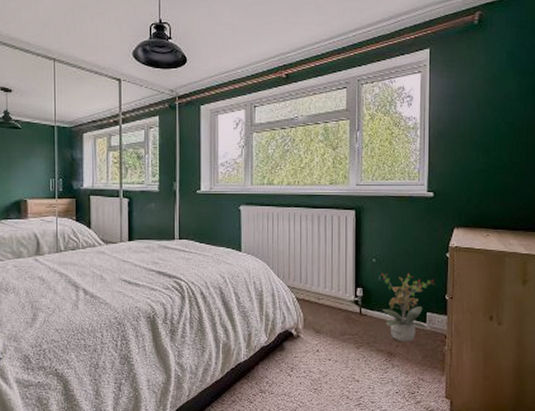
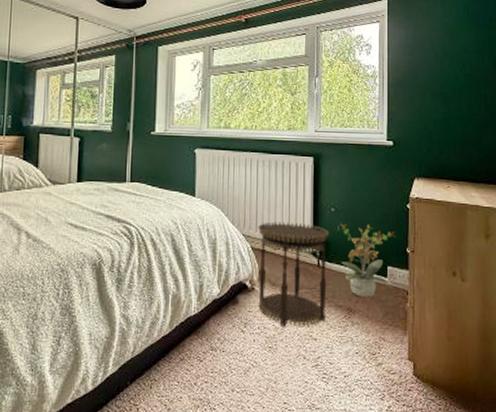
side table: none [303,273,371,370] -> present [258,222,330,326]

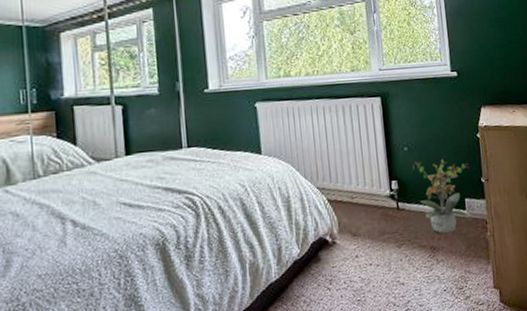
side table: present [258,222,330,326] -> none [332,167,411,277]

